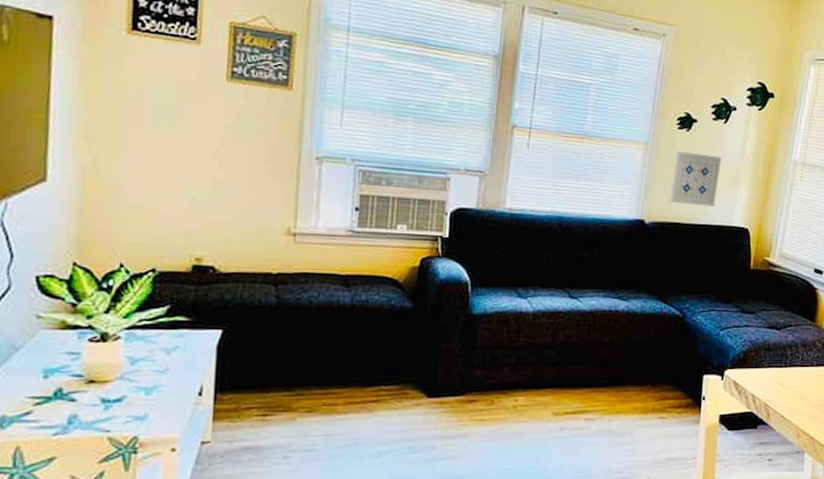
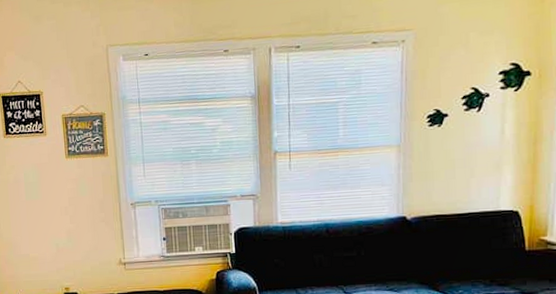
wall art: present [669,150,722,207] -> none [428,145,480,197]

